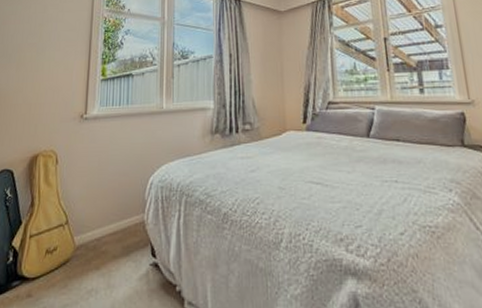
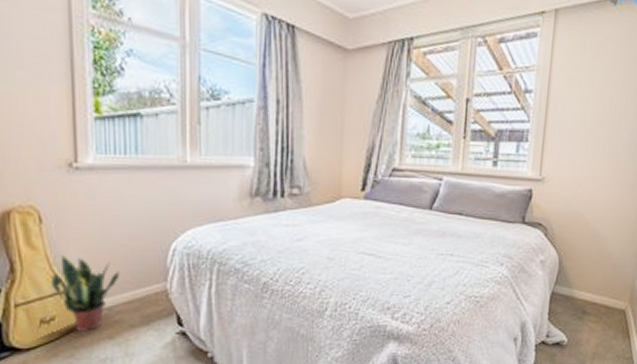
potted plant: none [58,191,109,261] -> present [51,256,121,331]

